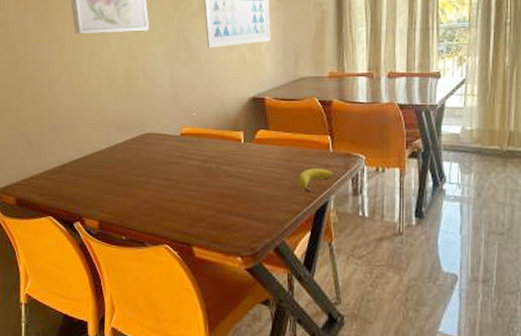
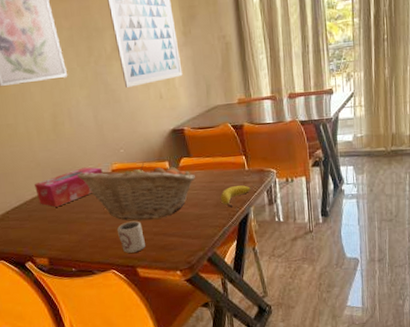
tissue box: none [97,127,171,166] -> present [34,167,103,207]
fruit basket: none [142,130,271,194] -> present [77,163,195,220]
cup: none [177,192,206,228] -> present [117,221,146,253]

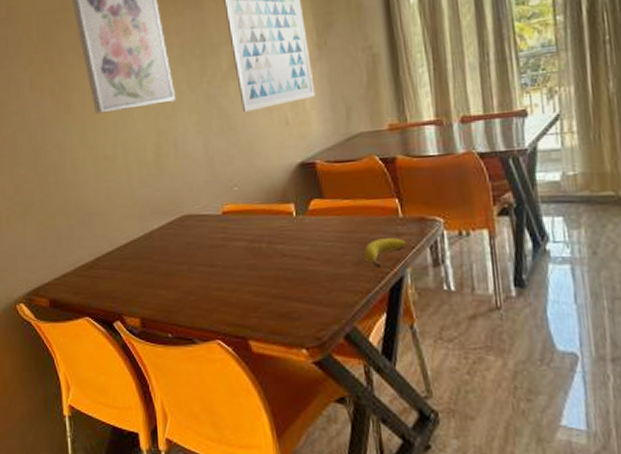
tissue box: present [34,167,103,207] -> none [130,207,211,256]
fruit basket: present [77,163,195,220] -> none [180,204,329,278]
cup: present [117,221,146,253] -> none [226,278,261,319]

